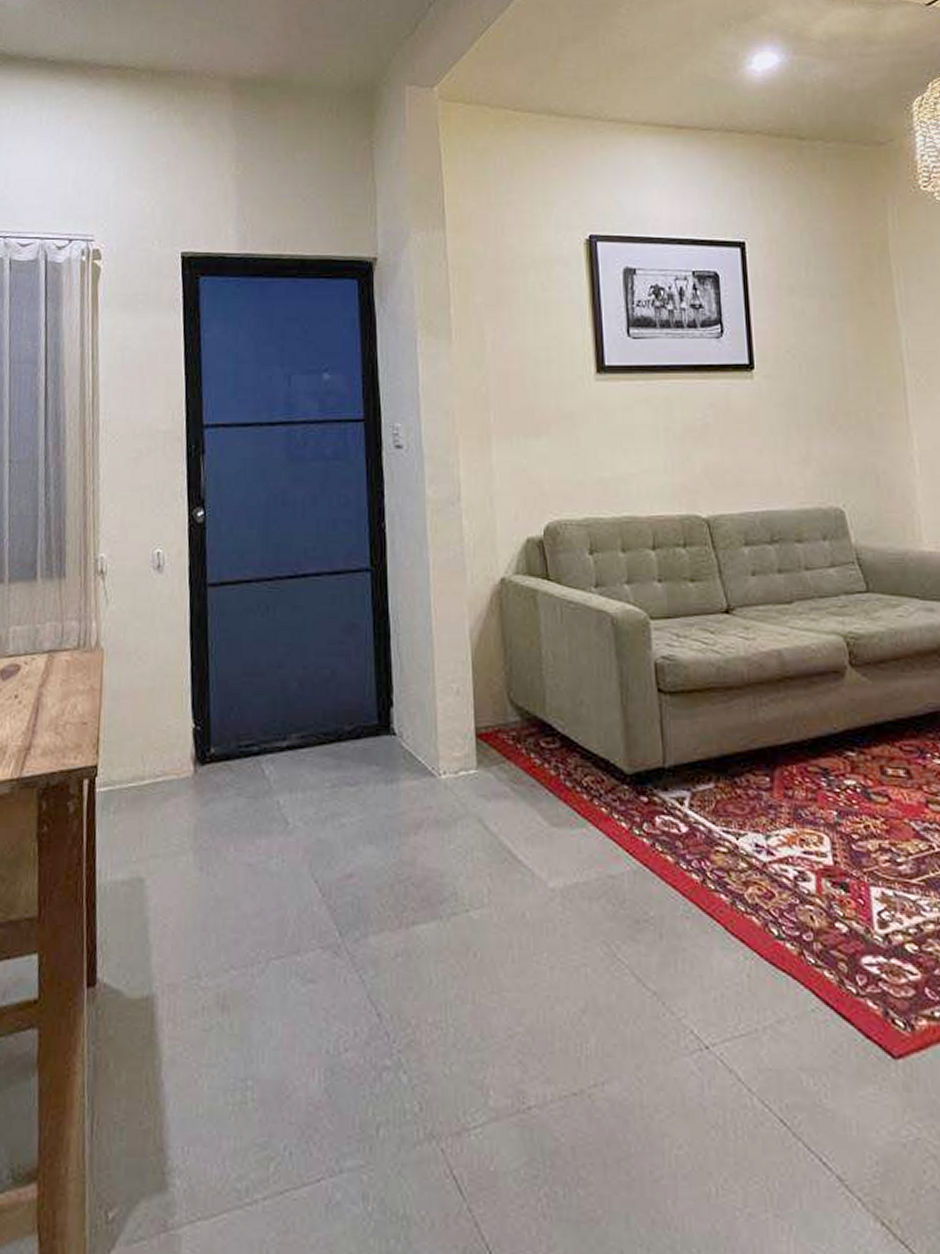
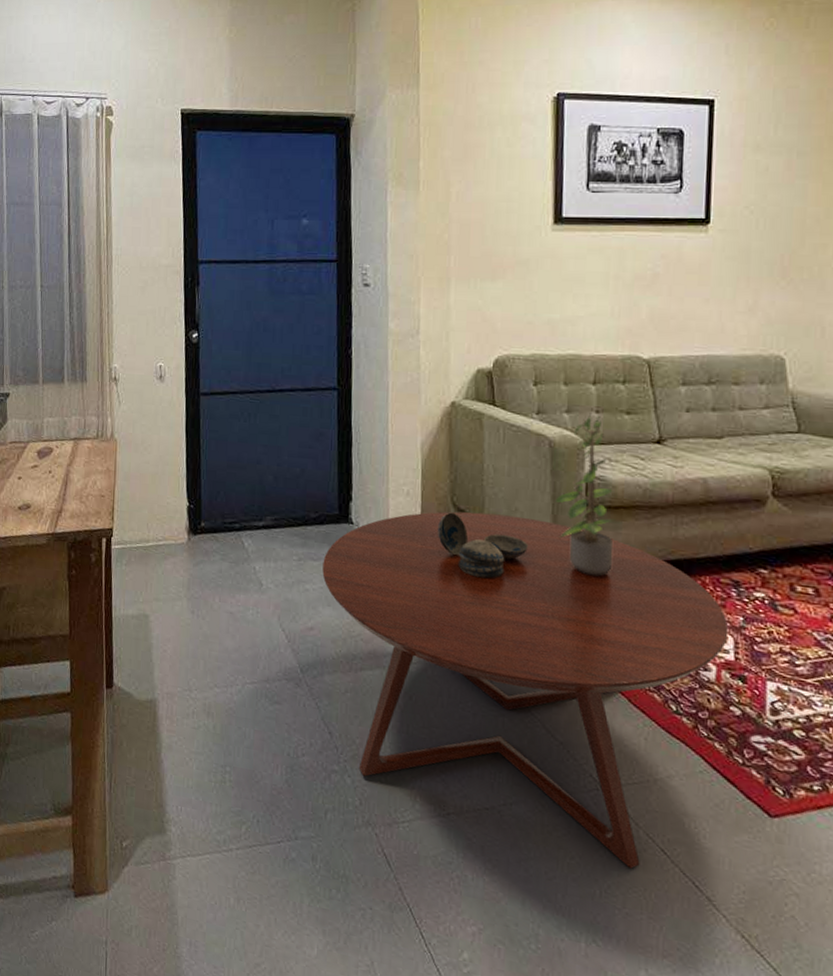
coffee table: none [361,709,824,1151] -> present [322,511,729,869]
decorative bowl: none [495,711,597,791] -> present [438,512,528,579]
potted plant: none [623,582,692,776] -> present [555,413,615,576]

